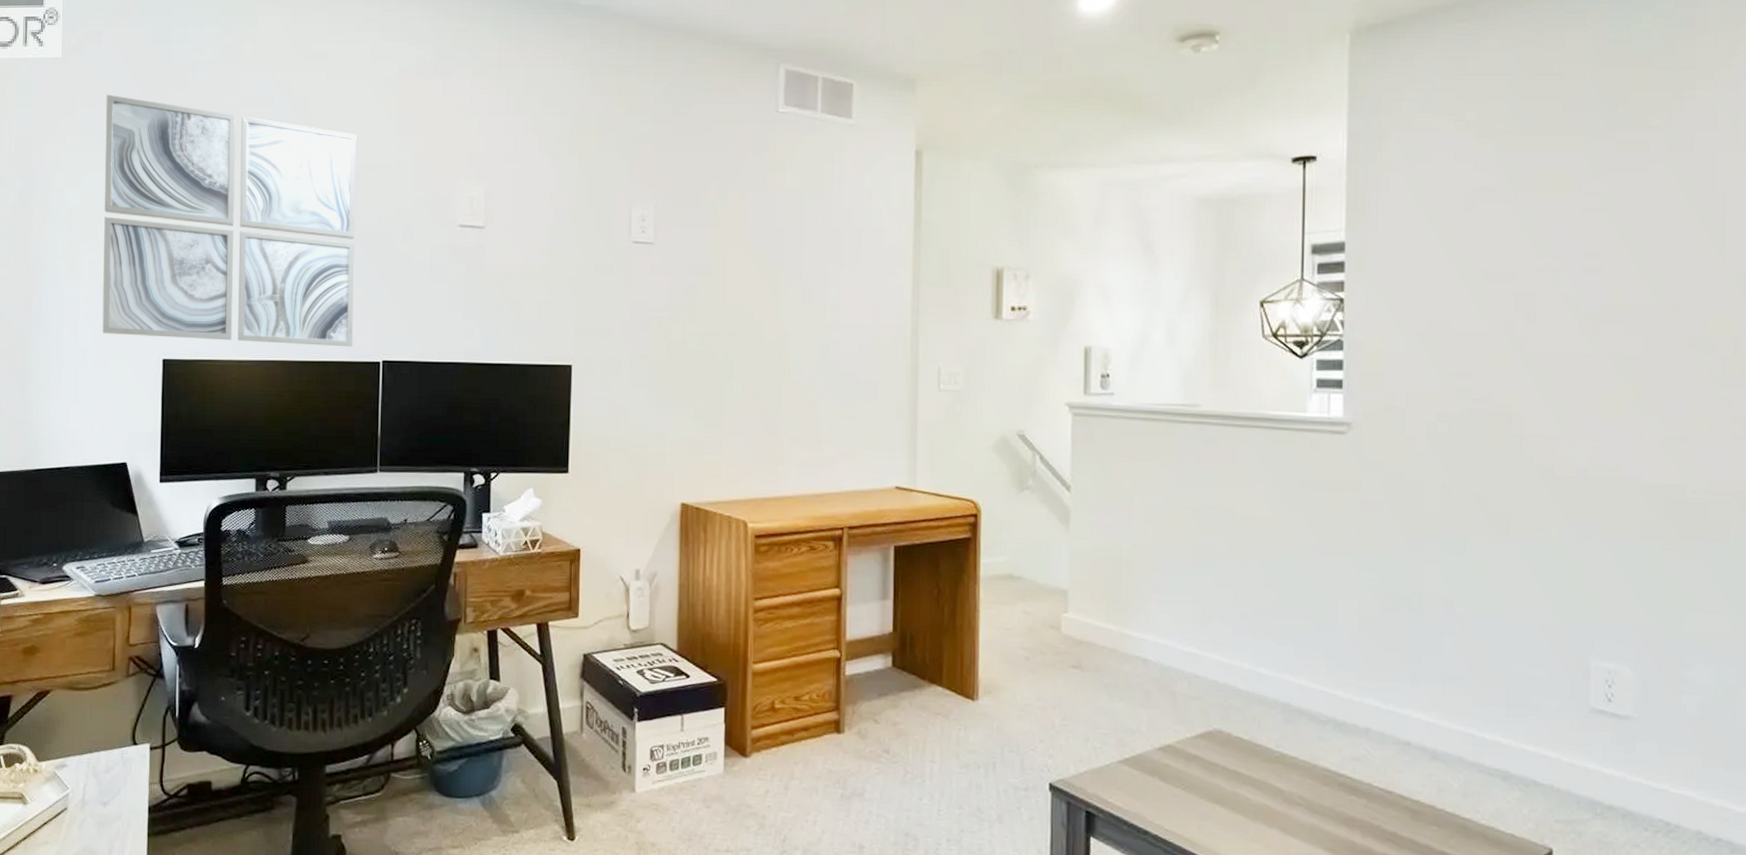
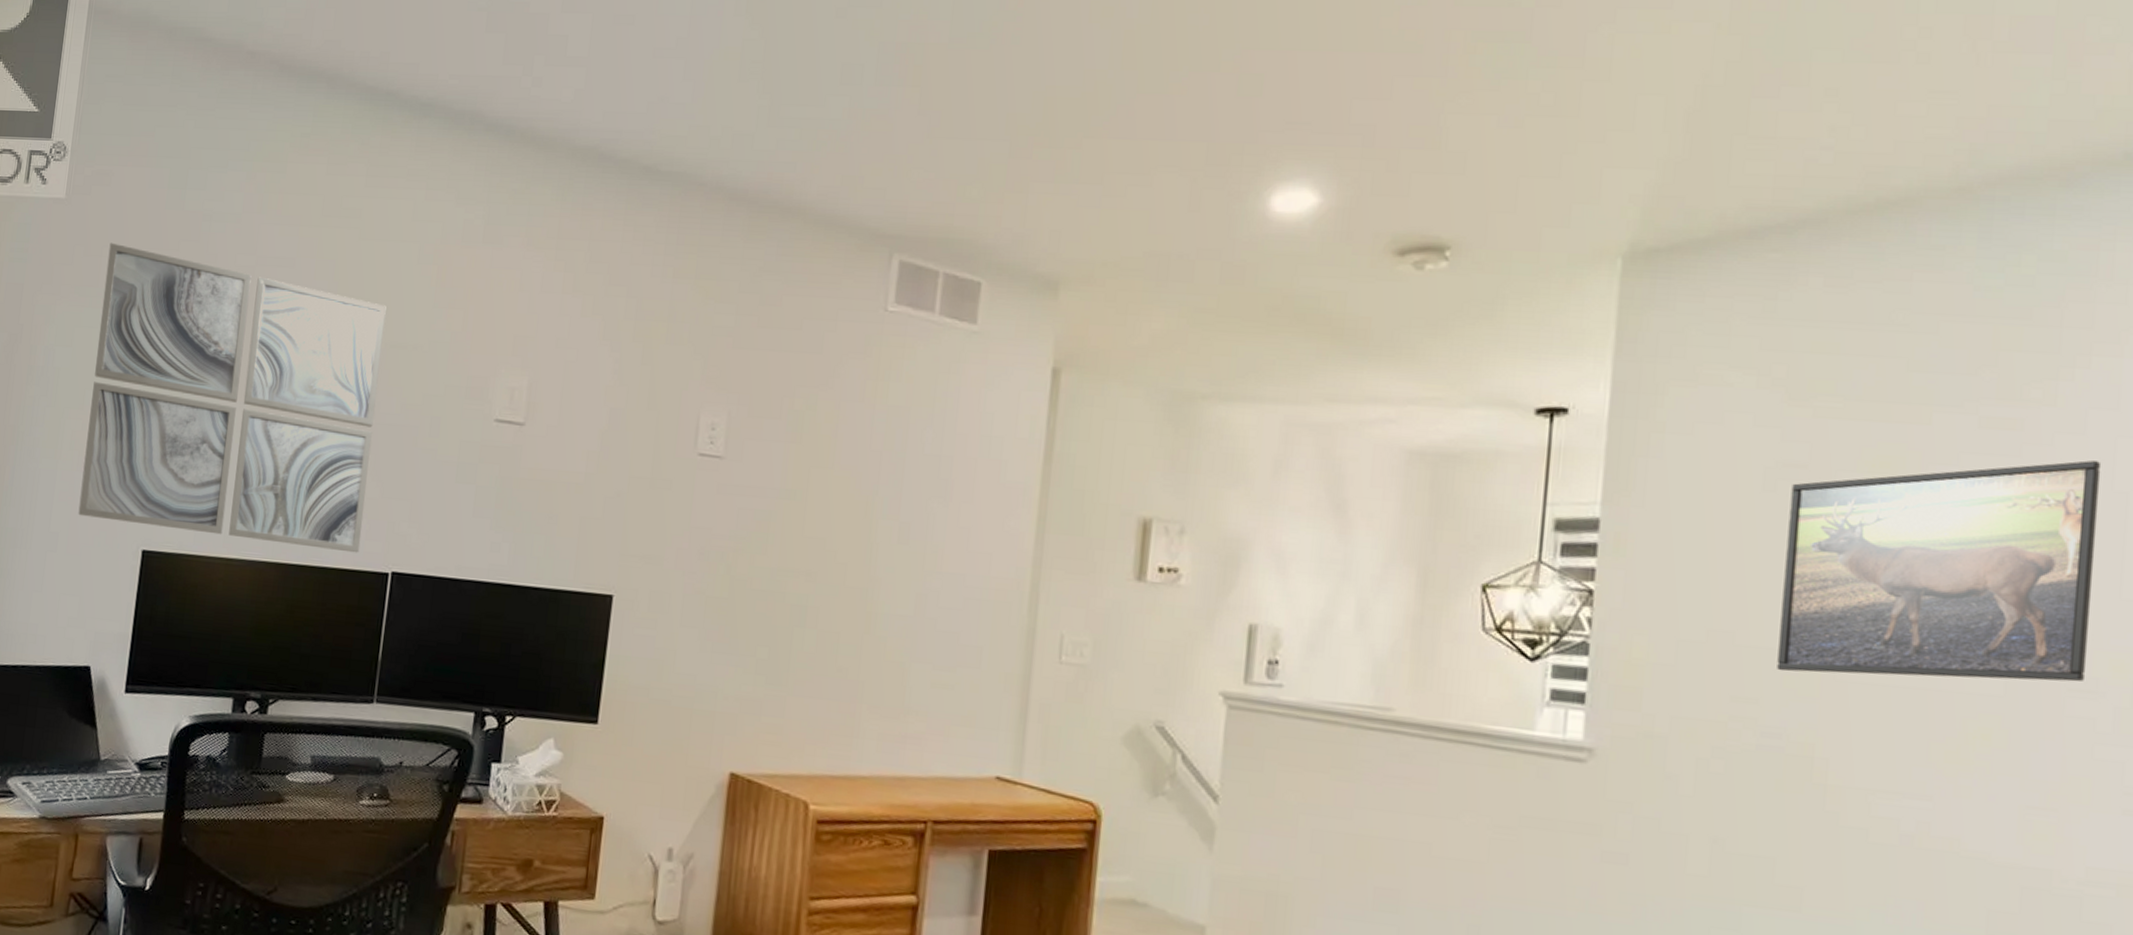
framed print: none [1482,170,1706,351] -> present [1777,460,2102,682]

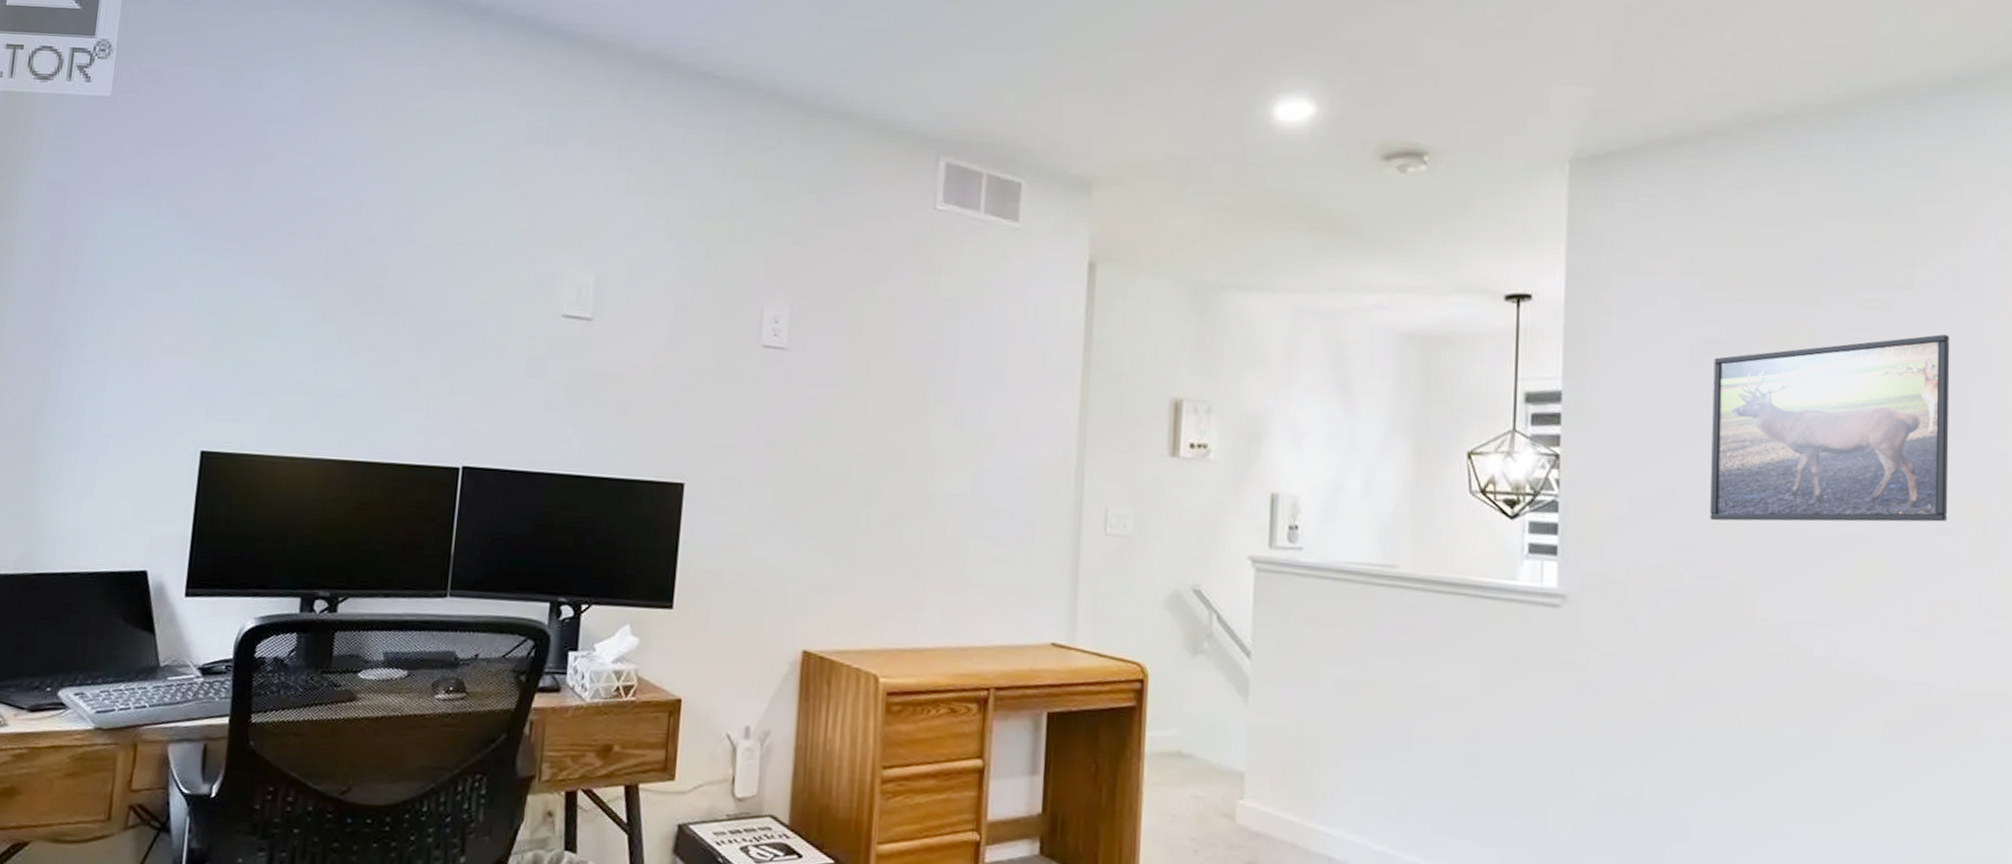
wall art: present [78,242,387,553] -> none [131,141,451,449]

